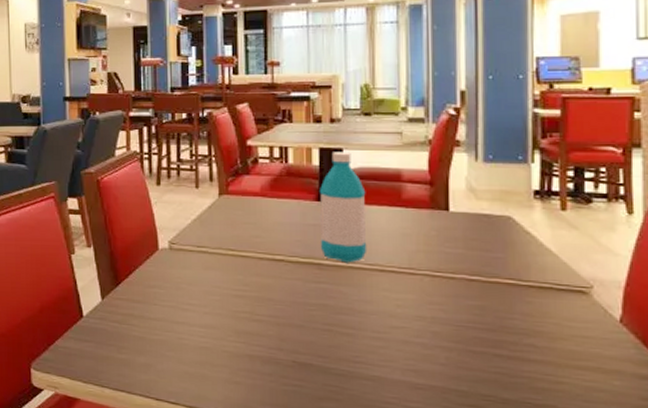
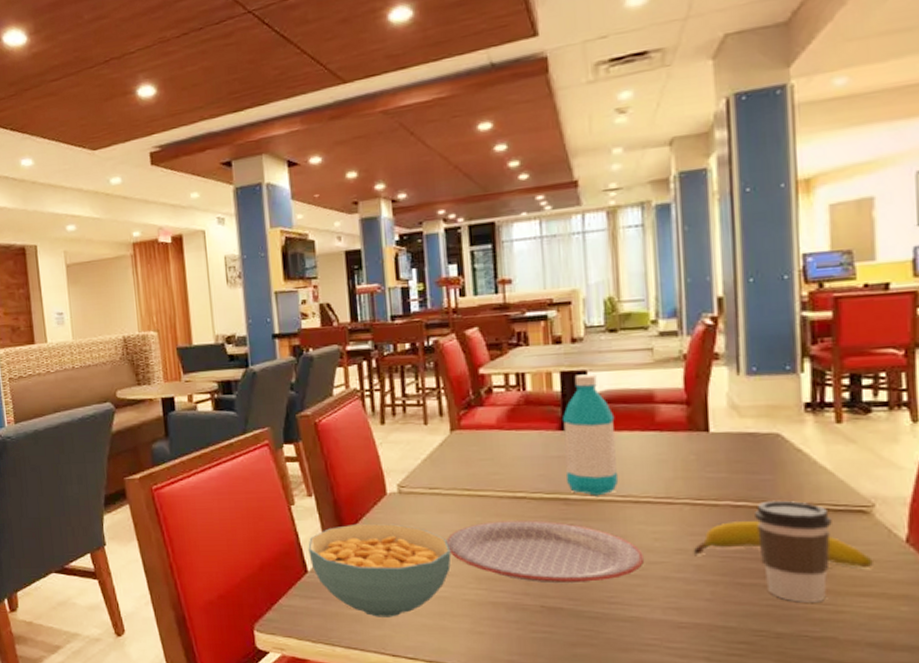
cereal bowl: none [85,274,214,364] -> present [308,523,452,617]
plate: none [209,280,386,342] -> present [445,520,644,584]
fruit: none [431,294,590,344] -> present [693,521,873,569]
coffee cup: none [487,276,555,373] -> present [755,500,832,603]

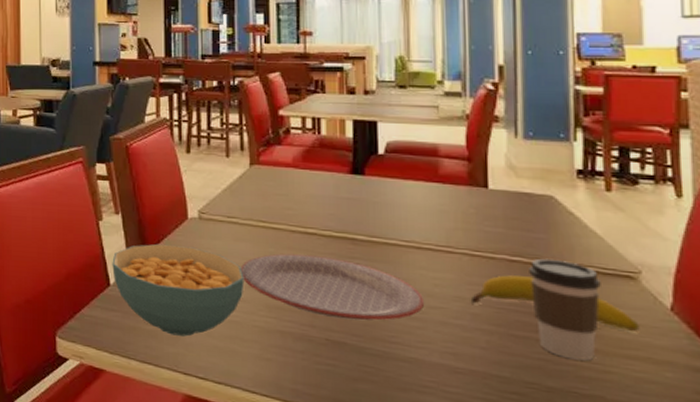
water bottle: present [561,374,619,496] -> none [352,124,403,239]

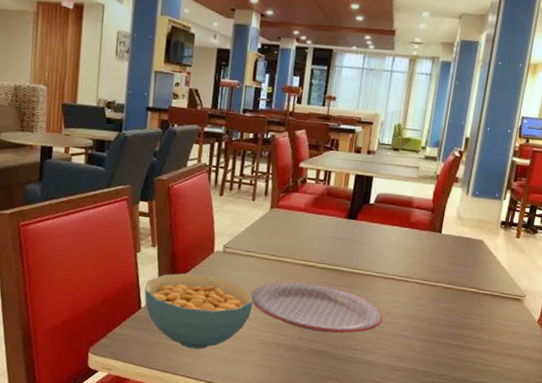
fruit: present [470,275,640,333] -> none [414,298,517,338]
coffee cup: present [529,258,601,361] -> none [453,286,500,358]

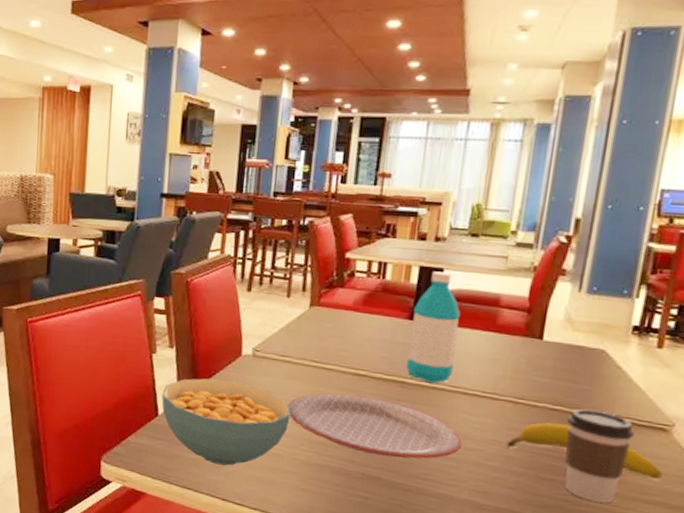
water bottle: none [343,179,385,271] -> present [406,271,461,384]
fruit: none [414,298,517,338] -> present [506,422,663,480]
coffee cup: none [453,286,500,358] -> present [564,408,634,503]

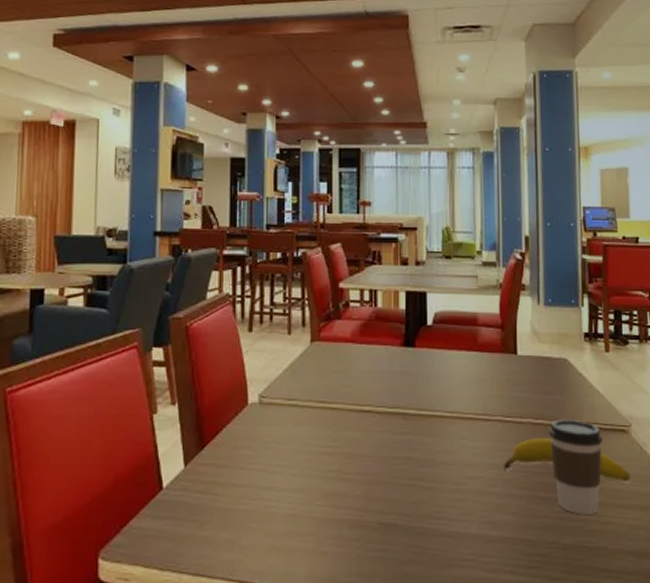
cereal bowl: present [161,378,291,466] -> none [166,435,303,539]
plate: present [287,393,462,459] -> none [299,434,465,499]
water bottle: present [406,271,461,384] -> none [405,295,448,411]

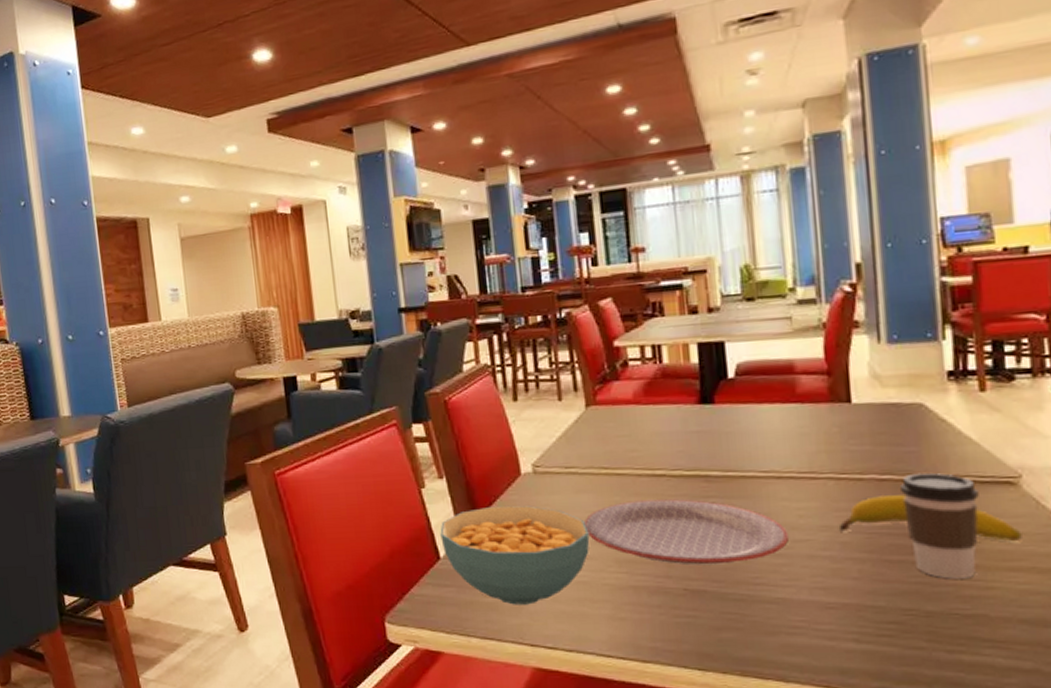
cereal bowl: none [166,435,303,539] -> present [440,505,590,605]
plate: none [299,434,465,499] -> present [583,499,788,565]

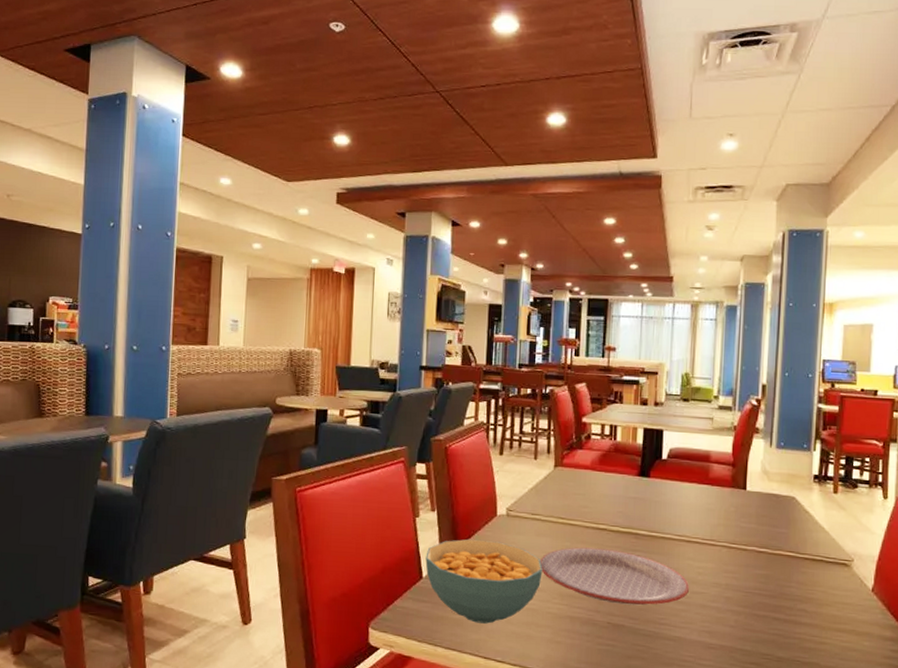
fruit: present [838,495,1022,542] -> none [725,564,849,610]
coffee cup: present [900,472,979,579] -> none [772,549,824,634]

